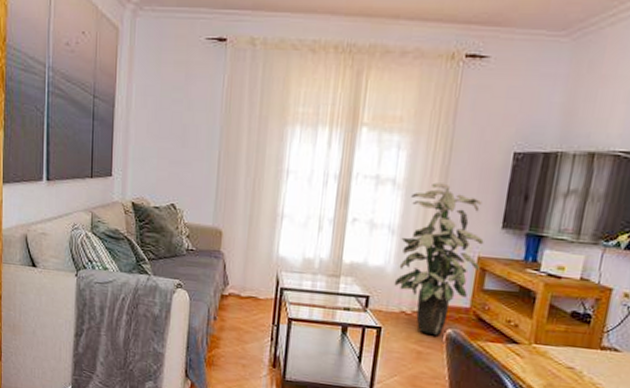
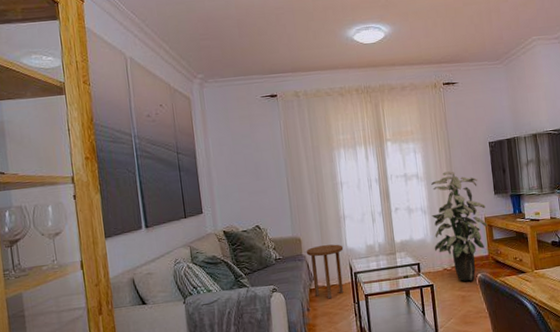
side table: none [225,244,274,313] -> present [306,244,344,299]

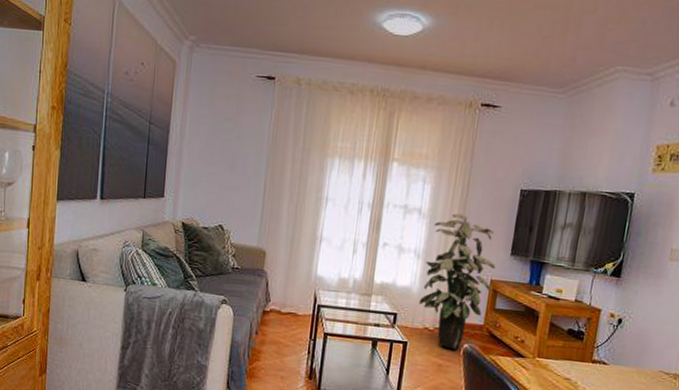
side table: present [306,244,344,299] -> none [267,264,312,328]

